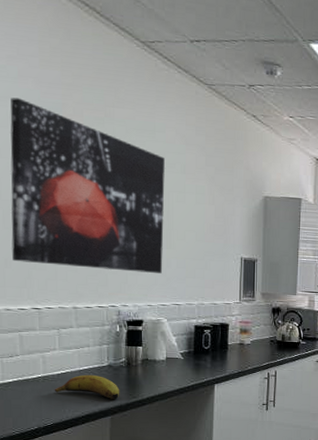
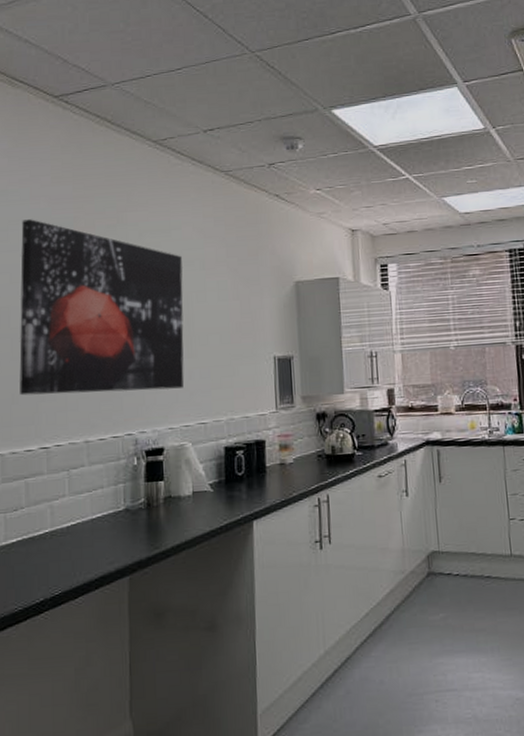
fruit: present [54,374,120,400] -> none [63,523,140,555]

